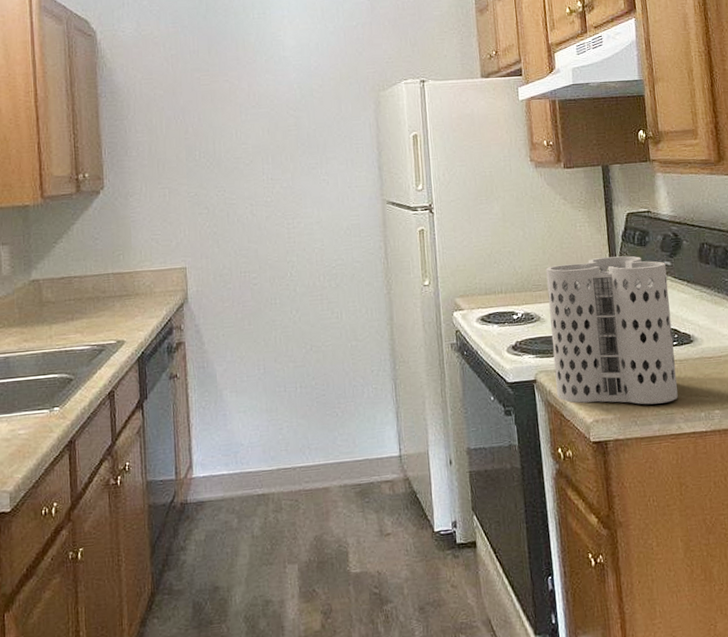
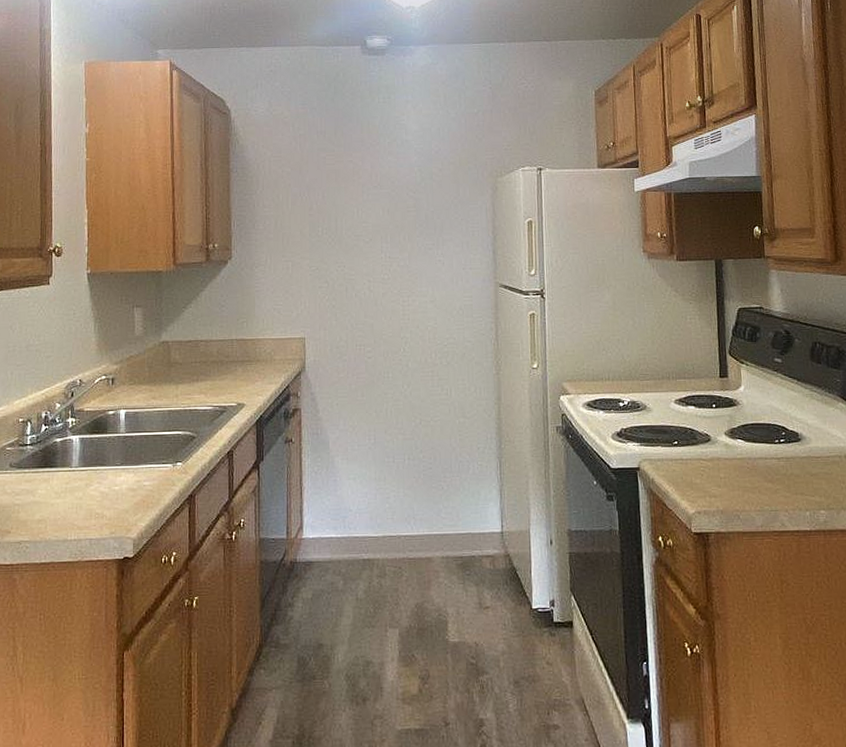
utensil holder: present [545,255,678,405] -> none [654,350,783,500]

